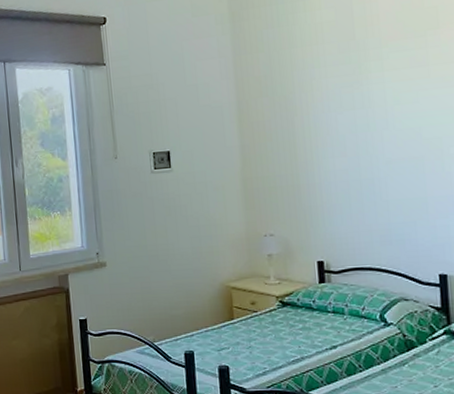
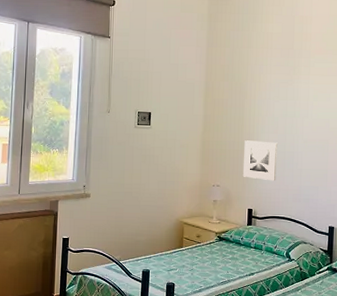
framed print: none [301,168,353,221] -> present [242,140,278,181]

